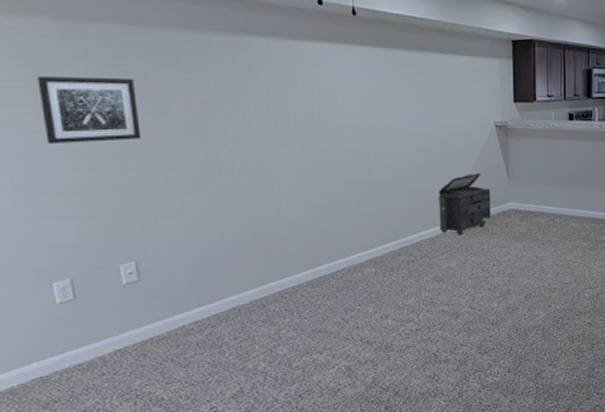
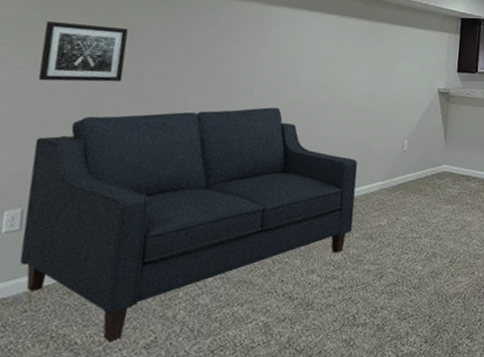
sofa: none [65,155,421,395] -> present [19,107,358,342]
jewelry box: present [439,172,492,236] -> none [375,134,429,194]

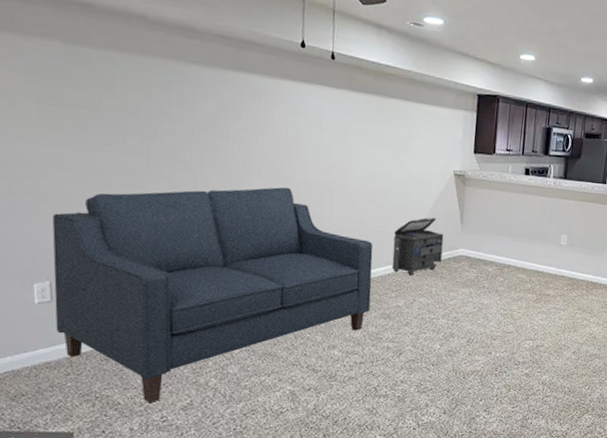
wall art: present [38,21,128,82] -> none [42,93,129,159]
jewelry box: none [375,134,429,194] -> present [392,217,445,276]

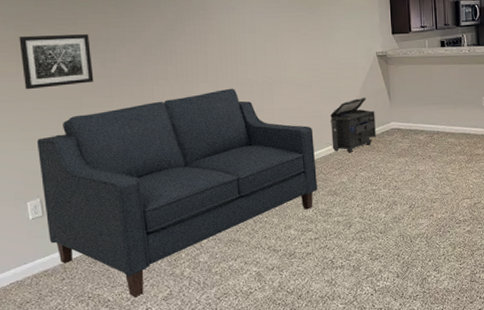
wall art: none [42,93,129,159] -> present [19,34,94,90]

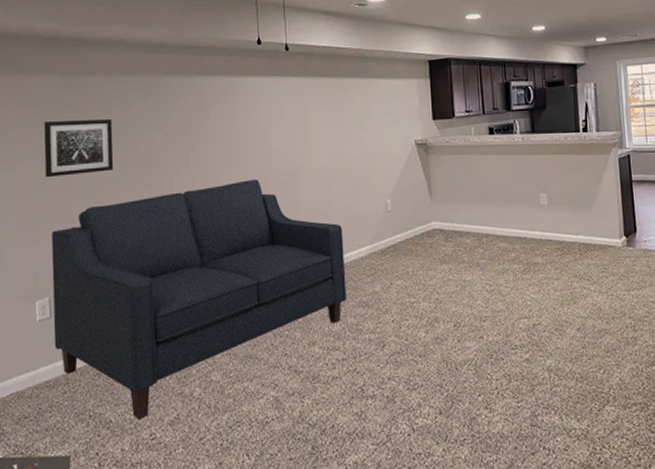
jewelry box: present [330,97,376,153] -> none [363,191,415,257]

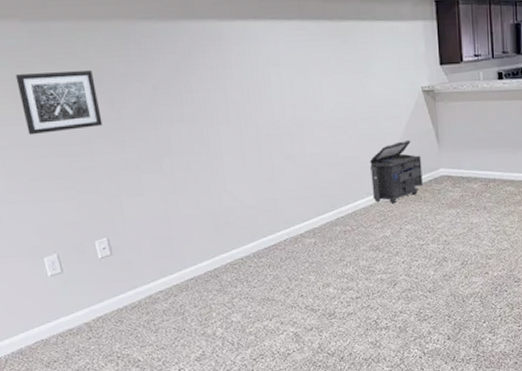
sofa: present [51,179,346,420] -> none [47,131,358,358]
jewelry box: none [363,191,415,257] -> present [370,139,423,204]

